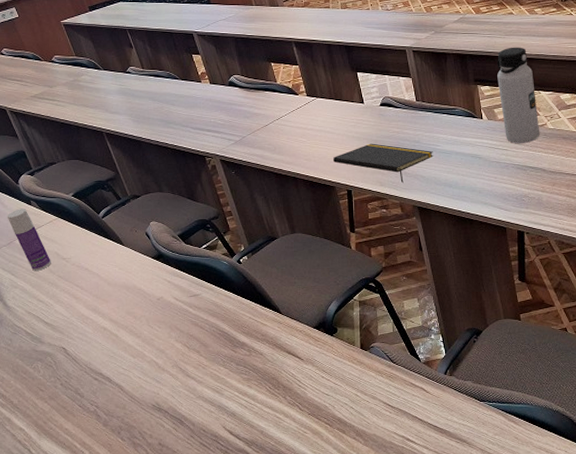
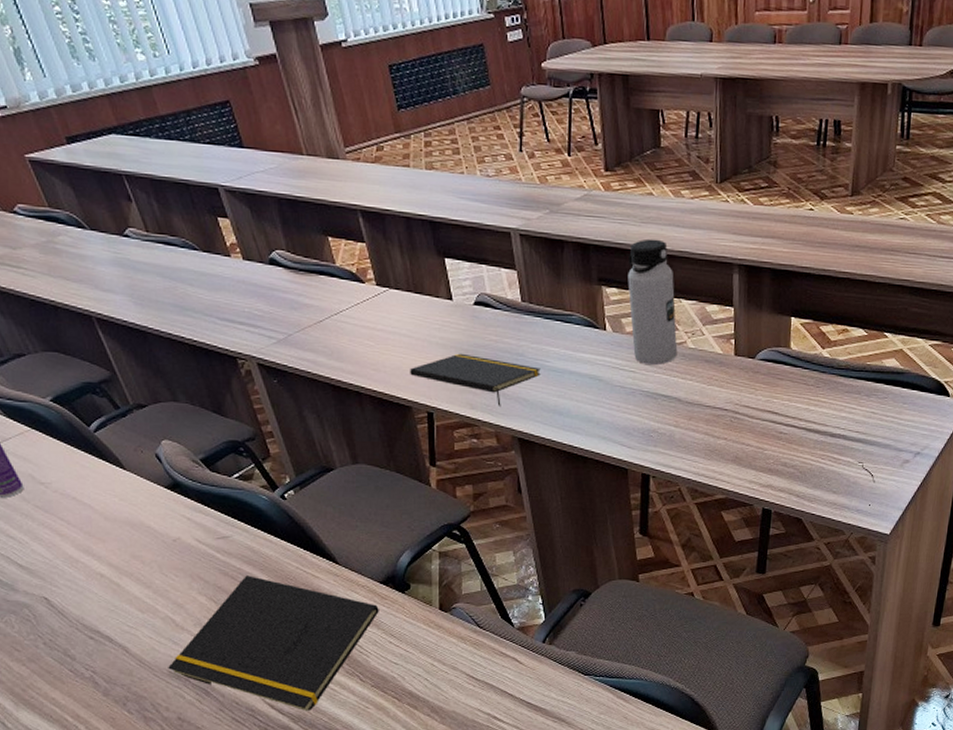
notepad: none [152,325,313,436] -> present [168,575,379,711]

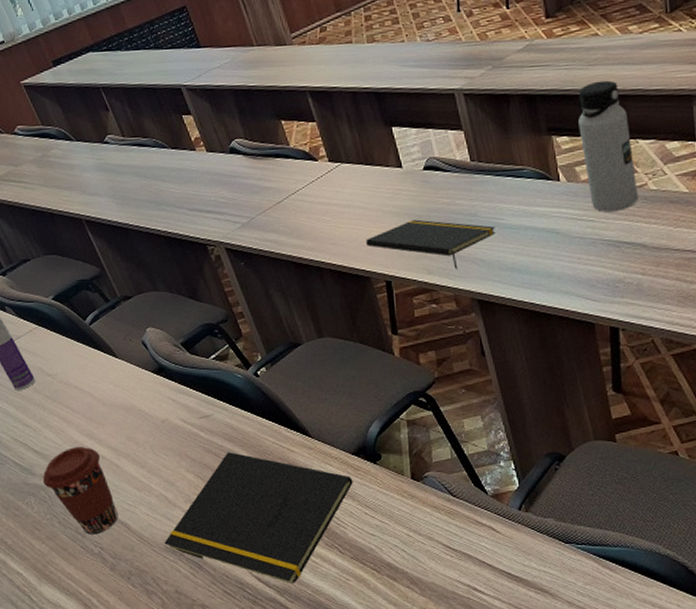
coffee cup: none [27,562,116,657] -> present [43,446,118,535]

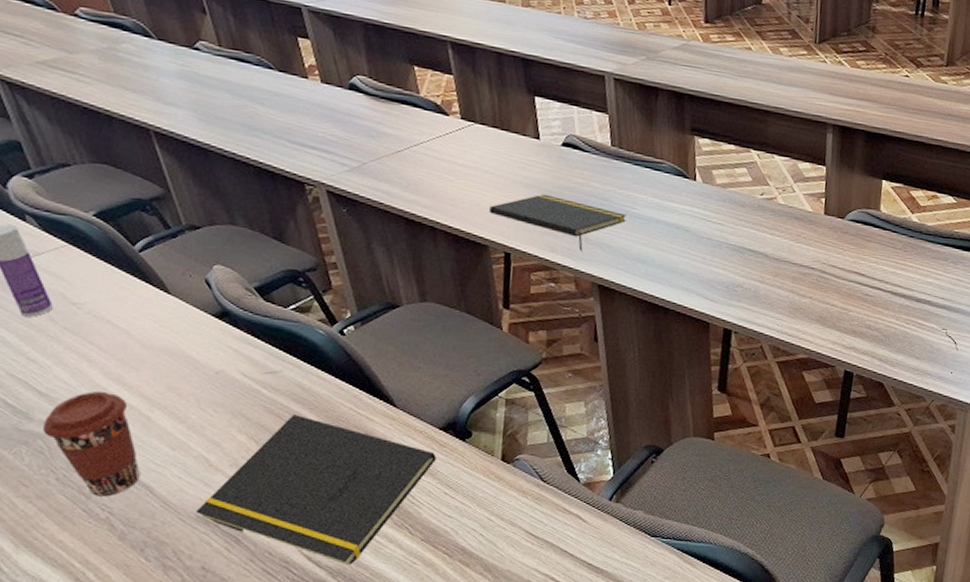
water bottle: present [578,80,639,212] -> none [721,92,768,219]

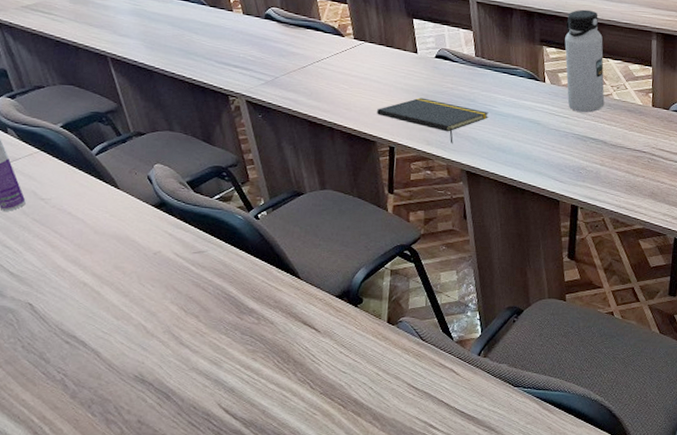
coffee cup: present [43,390,140,497] -> none [13,271,90,361]
notepad: present [196,414,436,565] -> none [134,287,333,416]
water bottle: none [721,92,768,219] -> present [564,9,605,112]

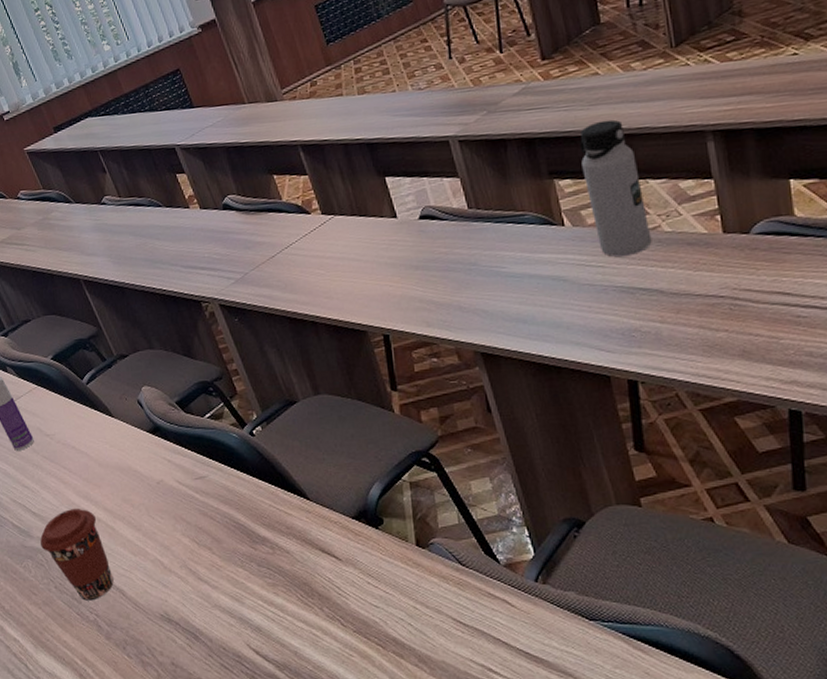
coffee cup: none [13,271,90,361] -> present [40,508,114,601]
notepad: present [377,97,489,143] -> none [362,270,498,321]

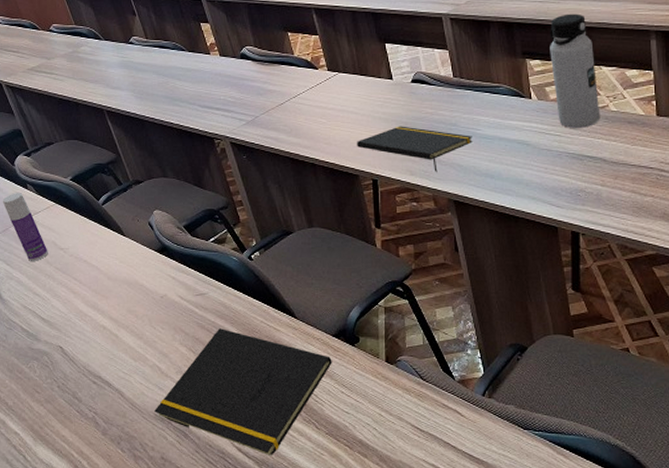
coffee cup: present [40,508,114,601] -> none [47,316,114,400]
notepad: none [160,515,354,658] -> present [154,328,332,455]
notepad: none [362,270,498,321] -> present [357,126,472,172]

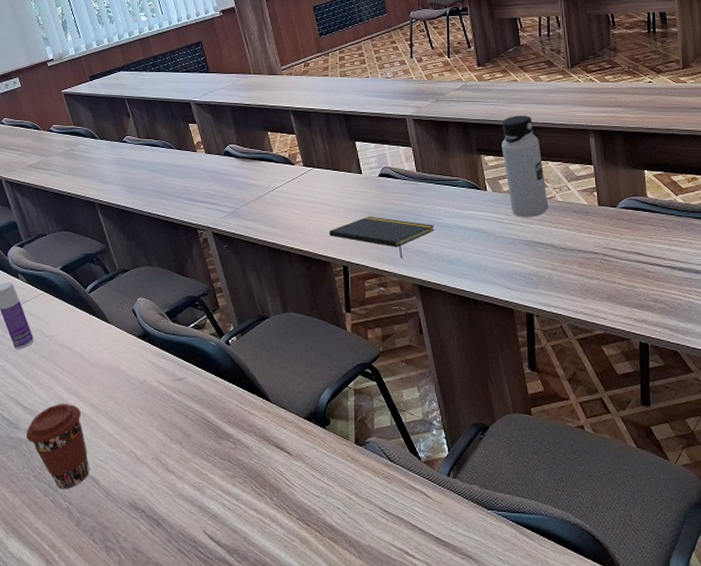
coffee cup: none [47,316,114,400] -> present [26,403,90,489]
notepad: present [154,328,332,455] -> none [129,413,304,543]

